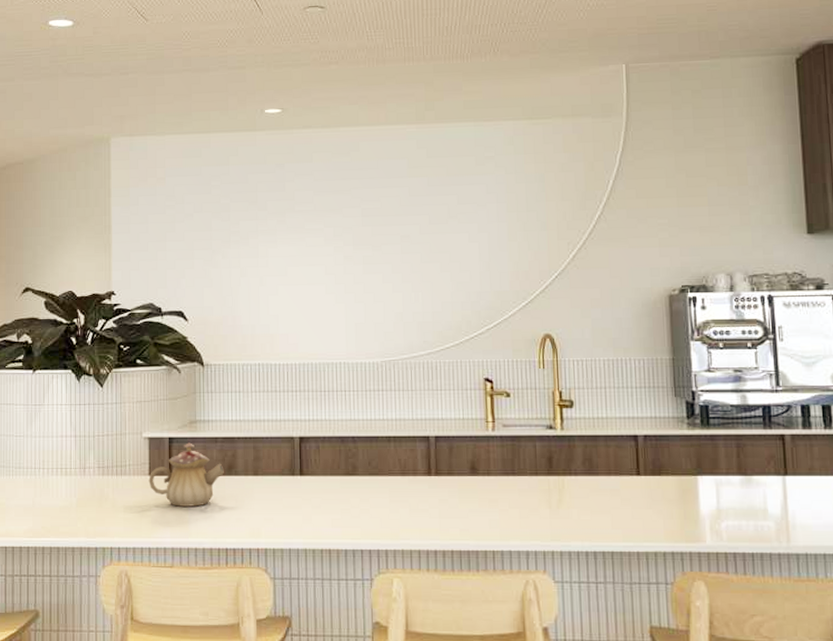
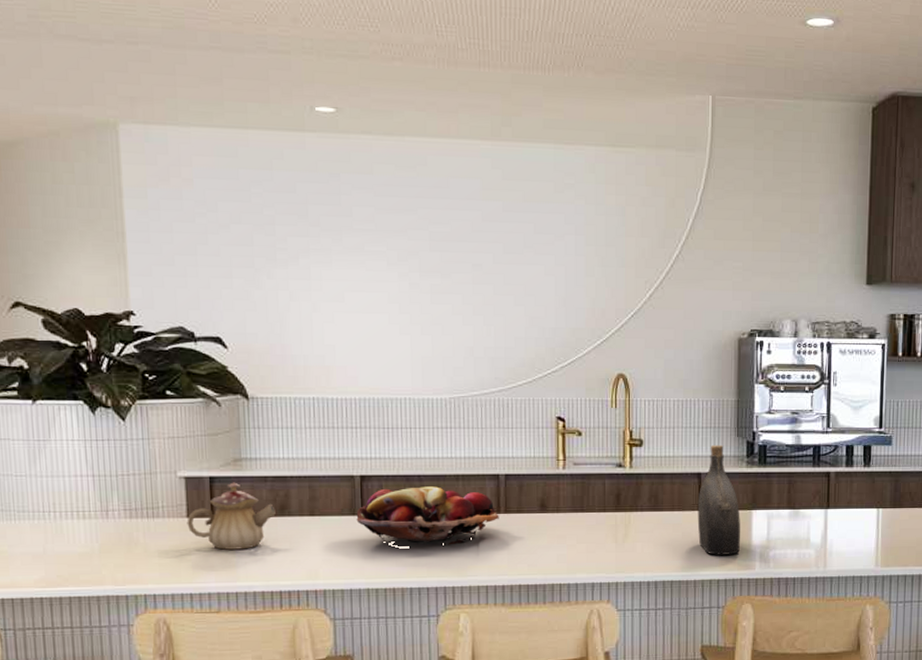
fruit basket: none [295,448,430,507] -> present [356,486,499,545]
water jug: none [635,405,687,525] -> present [697,444,740,555]

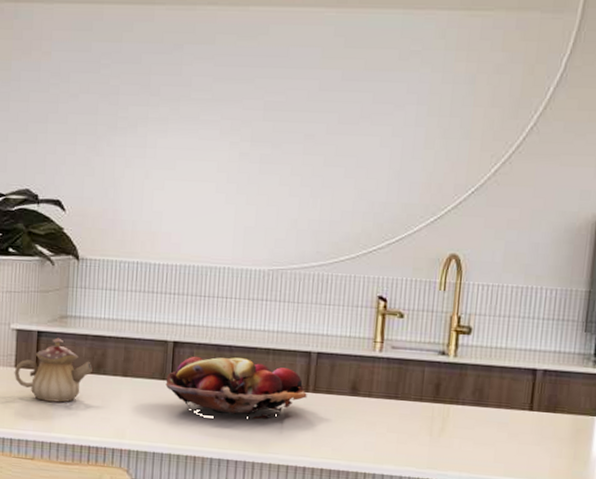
water jug: present [697,444,740,555] -> none [527,338,580,465]

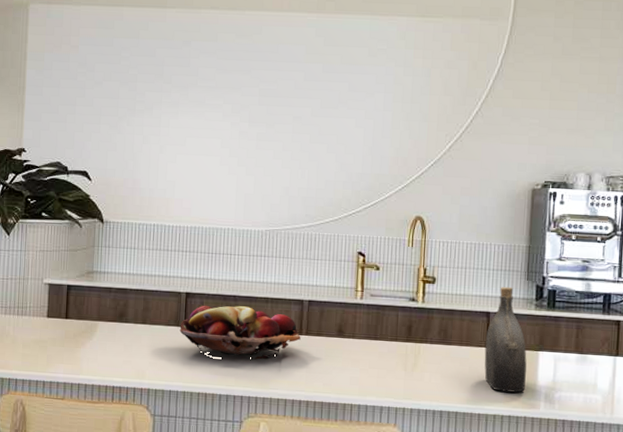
teapot: present [14,337,92,403] -> none [46,290,116,348]
water jug: none [527,338,580,465] -> present [484,286,527,393]

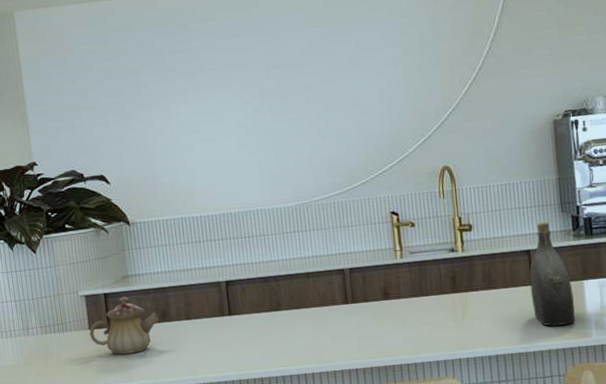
teapot: none [46,290,116,348] -> present [89,296,159,355]
fruit basket: present [179,305,301,360] -> none [224,284,348,337]

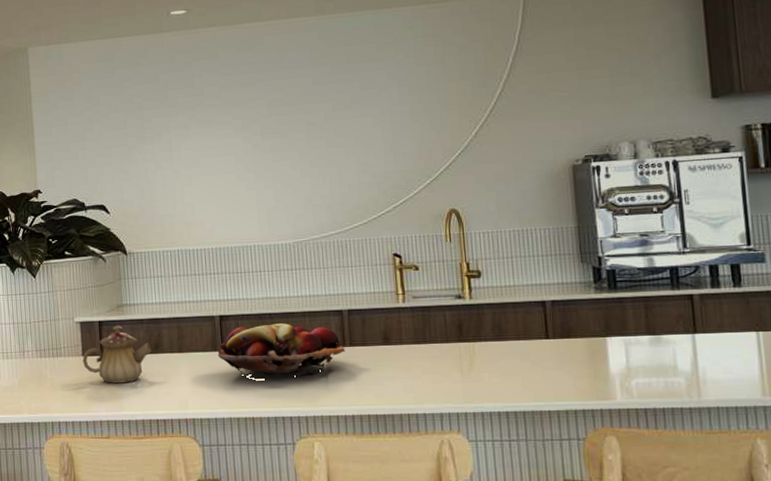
fruit basket: none [224,284,348,337] -> present [217,323,345,377]
water jug: present [529,221,575,326] -> none [544,271,597,385]

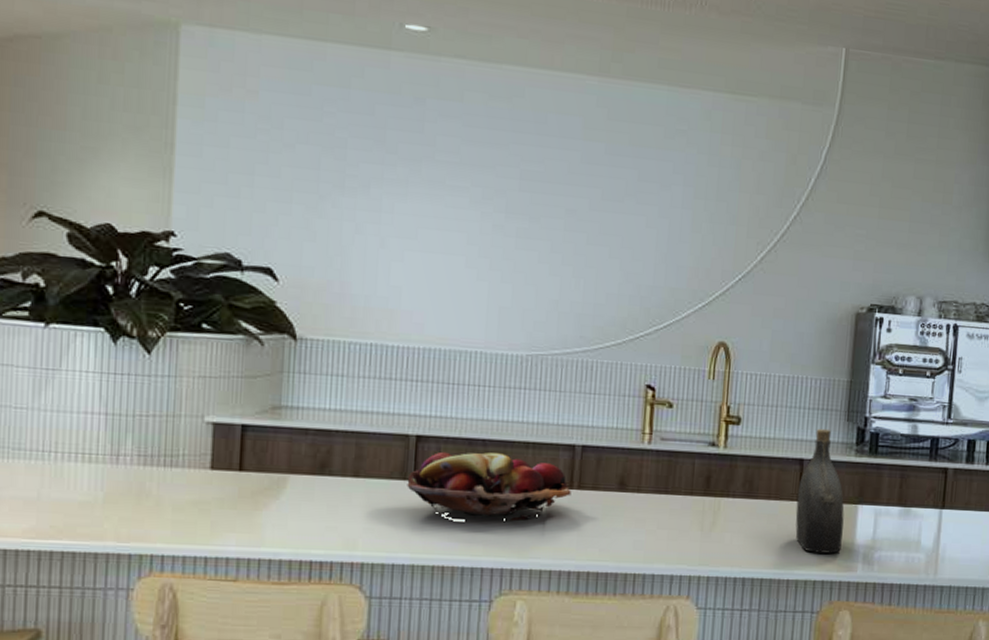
teapot: present [82,325,151,383] -> none [209,432,315,510]
water jug: none [544,271,597,385] -> present [795,428,845,554]

